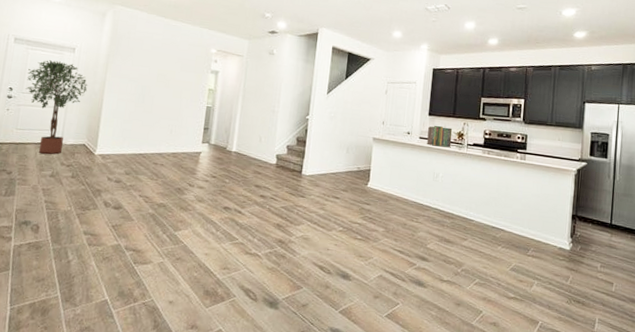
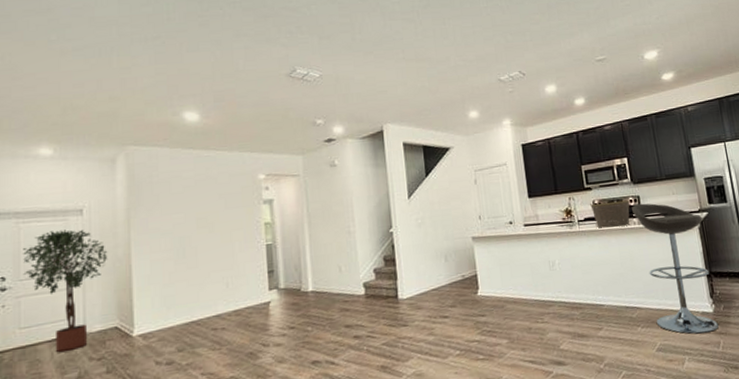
books: present [427,125,453,148] -> none [531,206,561,232]
basket: none [481,132,518,158] -> present [590,198,630,229]
bar stool: none [516,141,581,266] -> present [632,203,719,334]

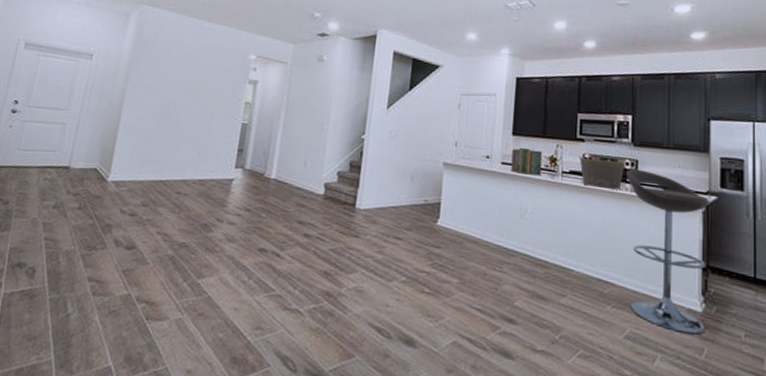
potted tree: present [23,229,108,353] -> none [33,68,105,181]
books: none [531,206,561,232] -> present [511,147,543,176]

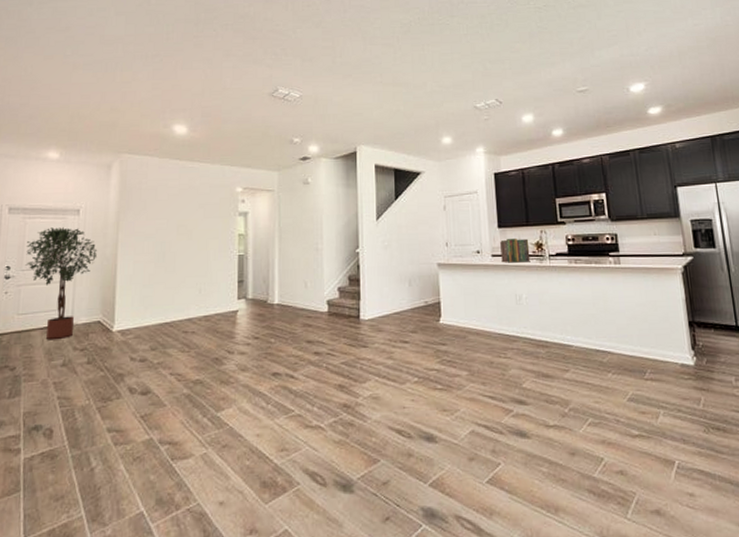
potted tree: none [33,68,105,181] -> present [25,227,98,340]
basket: present [579,156,626,190] -> none [563,236,606,265]
bar stool: present [627,168,711,335] -> none [608,242,701,387]

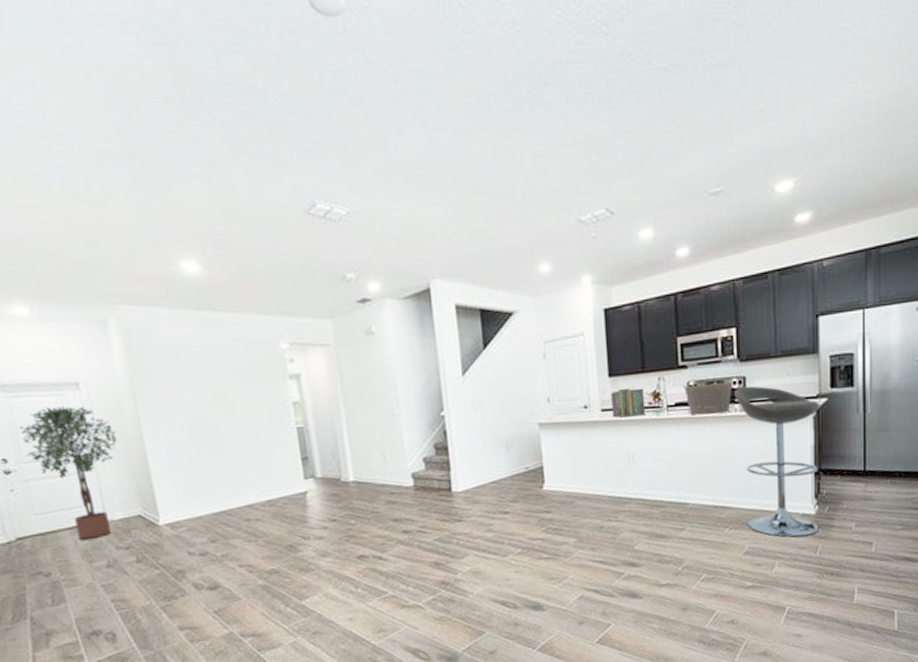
basket: none [563,236,606,265] -> present [684,380,733,416]
bar stool: none [608,242,701,387] -> present [735,386,821,538]

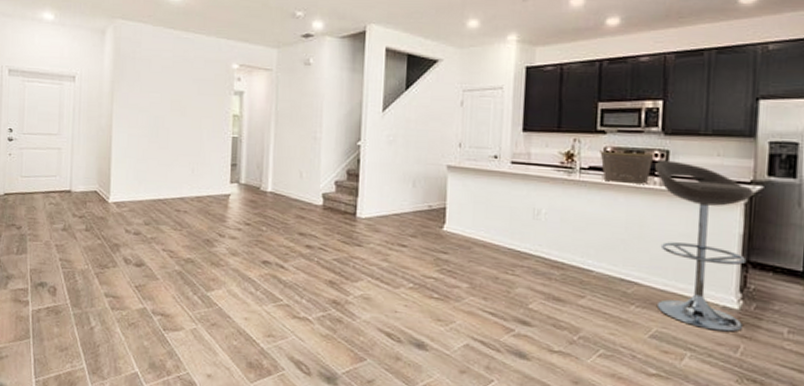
potted tree: present [20,406,118,541] -> none [26,93,94,205]
books: present [611,388,646,418] -> none [522,144,558,174]

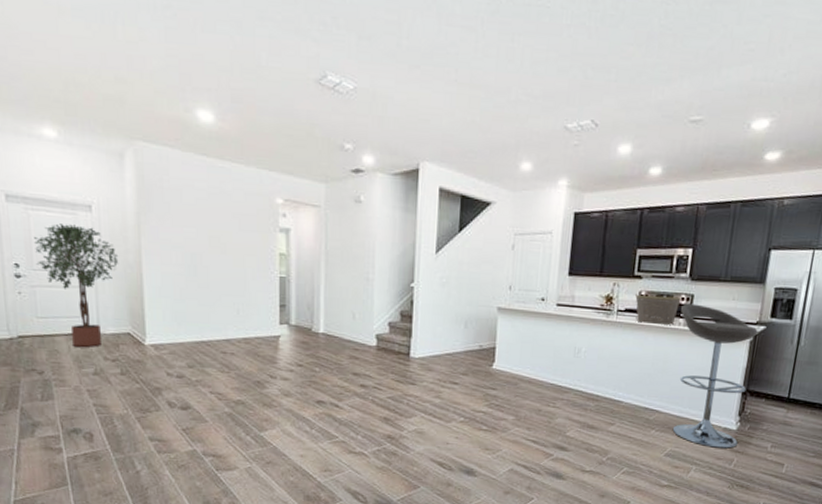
potted tree: none [26,93,94,205] -> present [34,223,119,348]

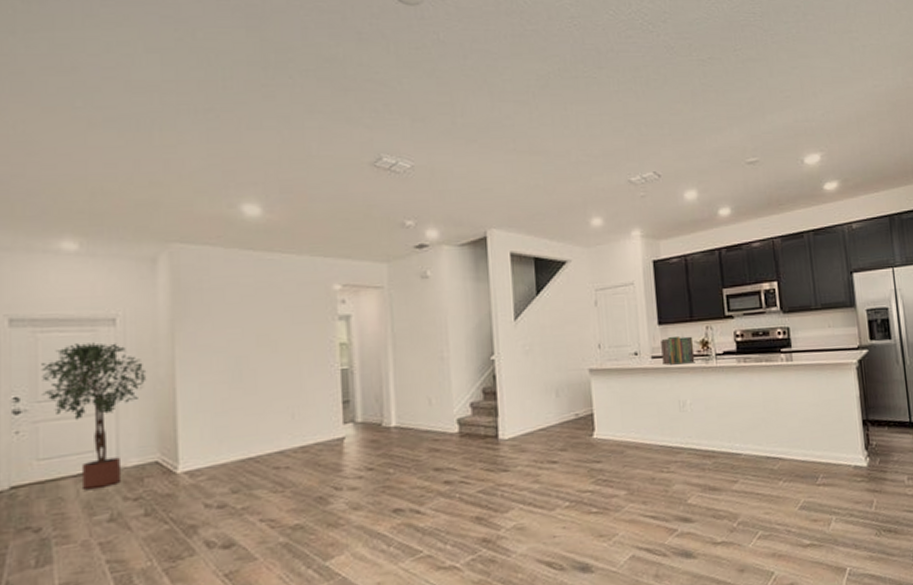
books: none [566,287,599,316] -> present [661,336,695,366]
basket: present [635,294,682,325] -> none [731,330,778,364]
bar stool: present [672,303,759,449] -> none [780,336,874,491]

